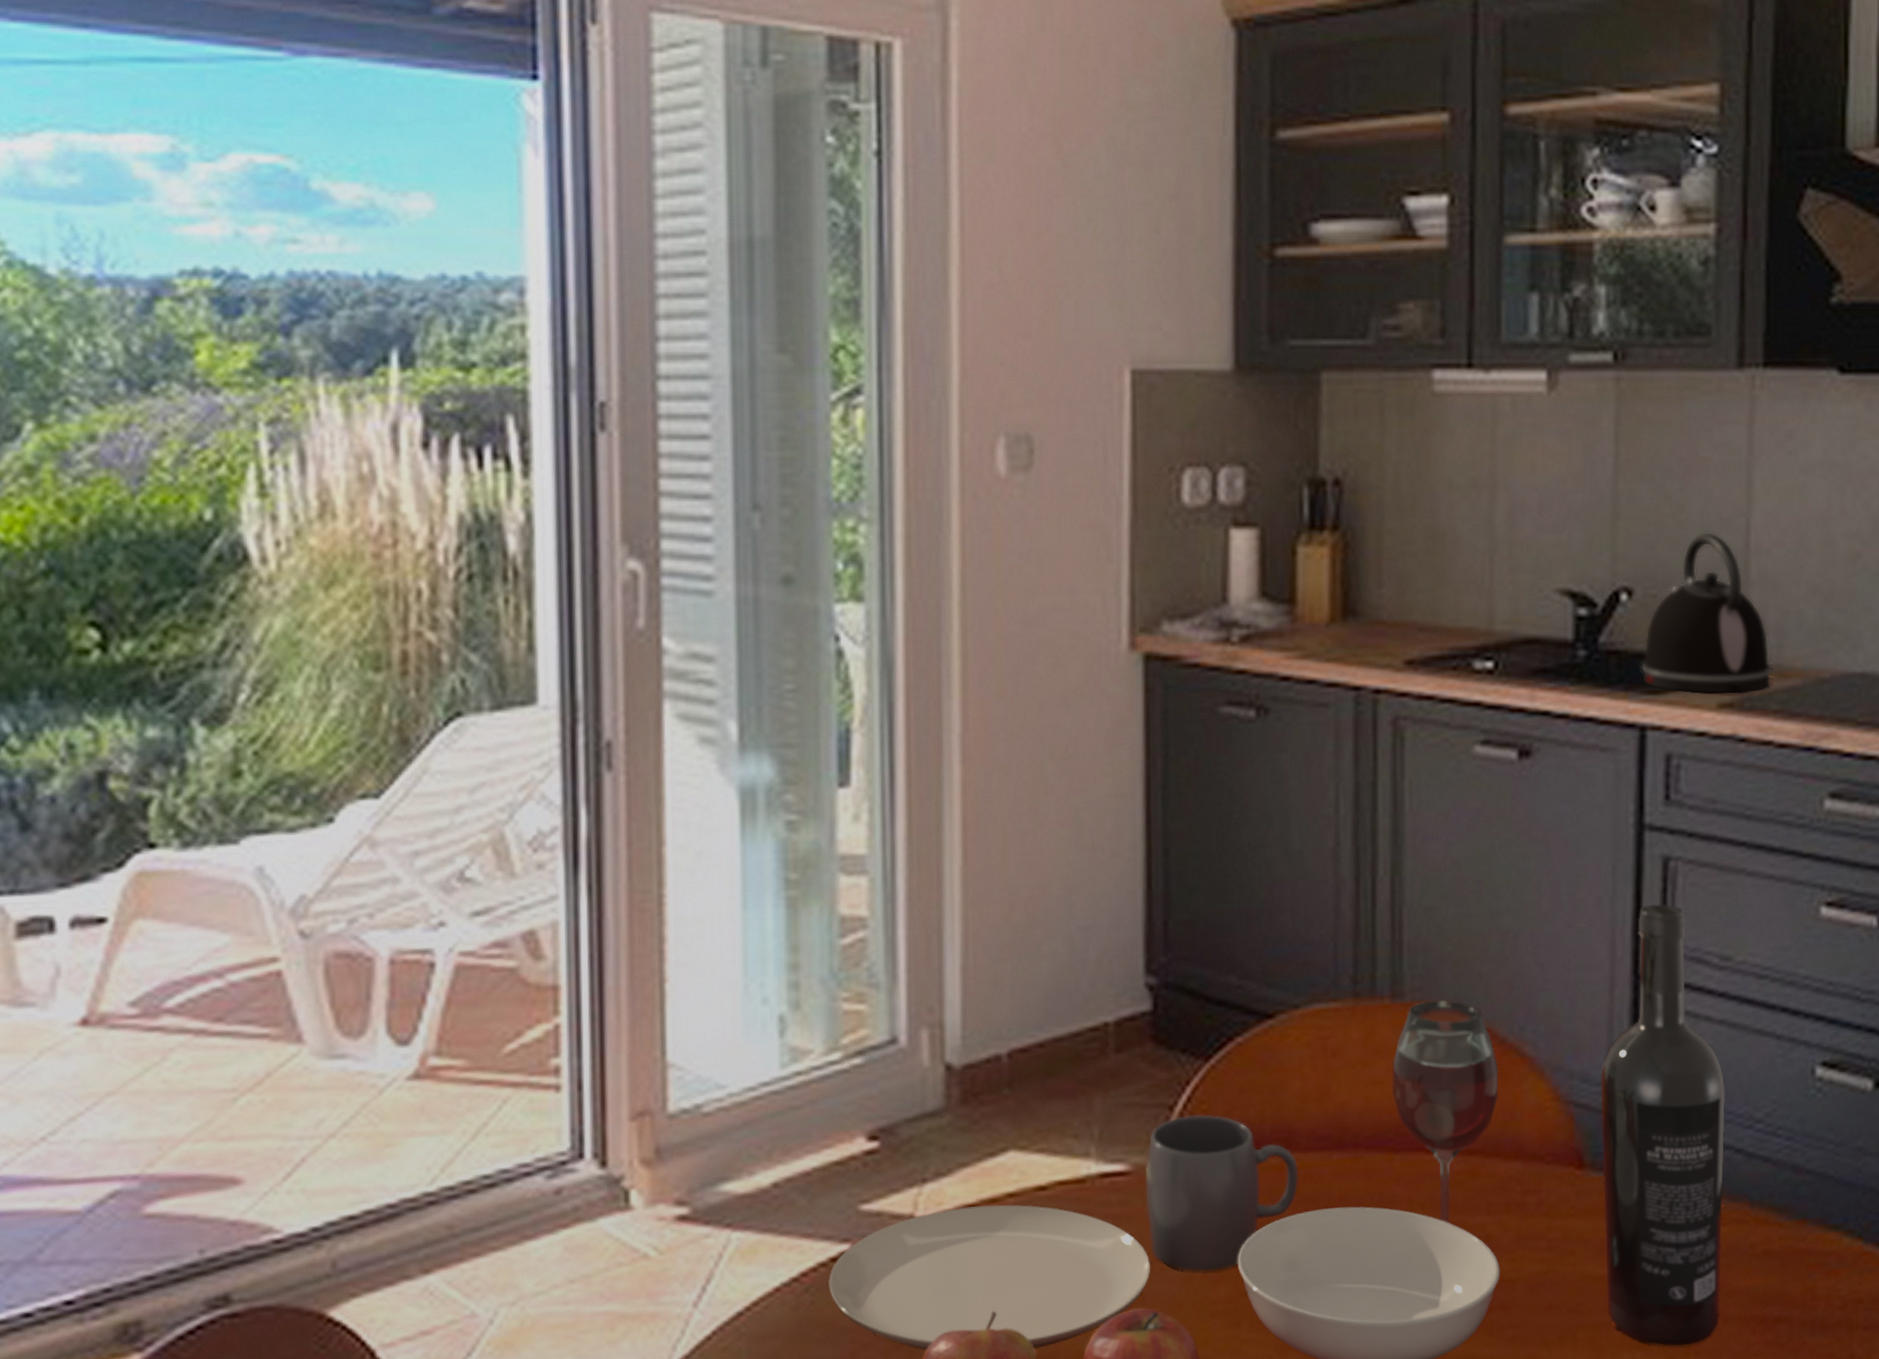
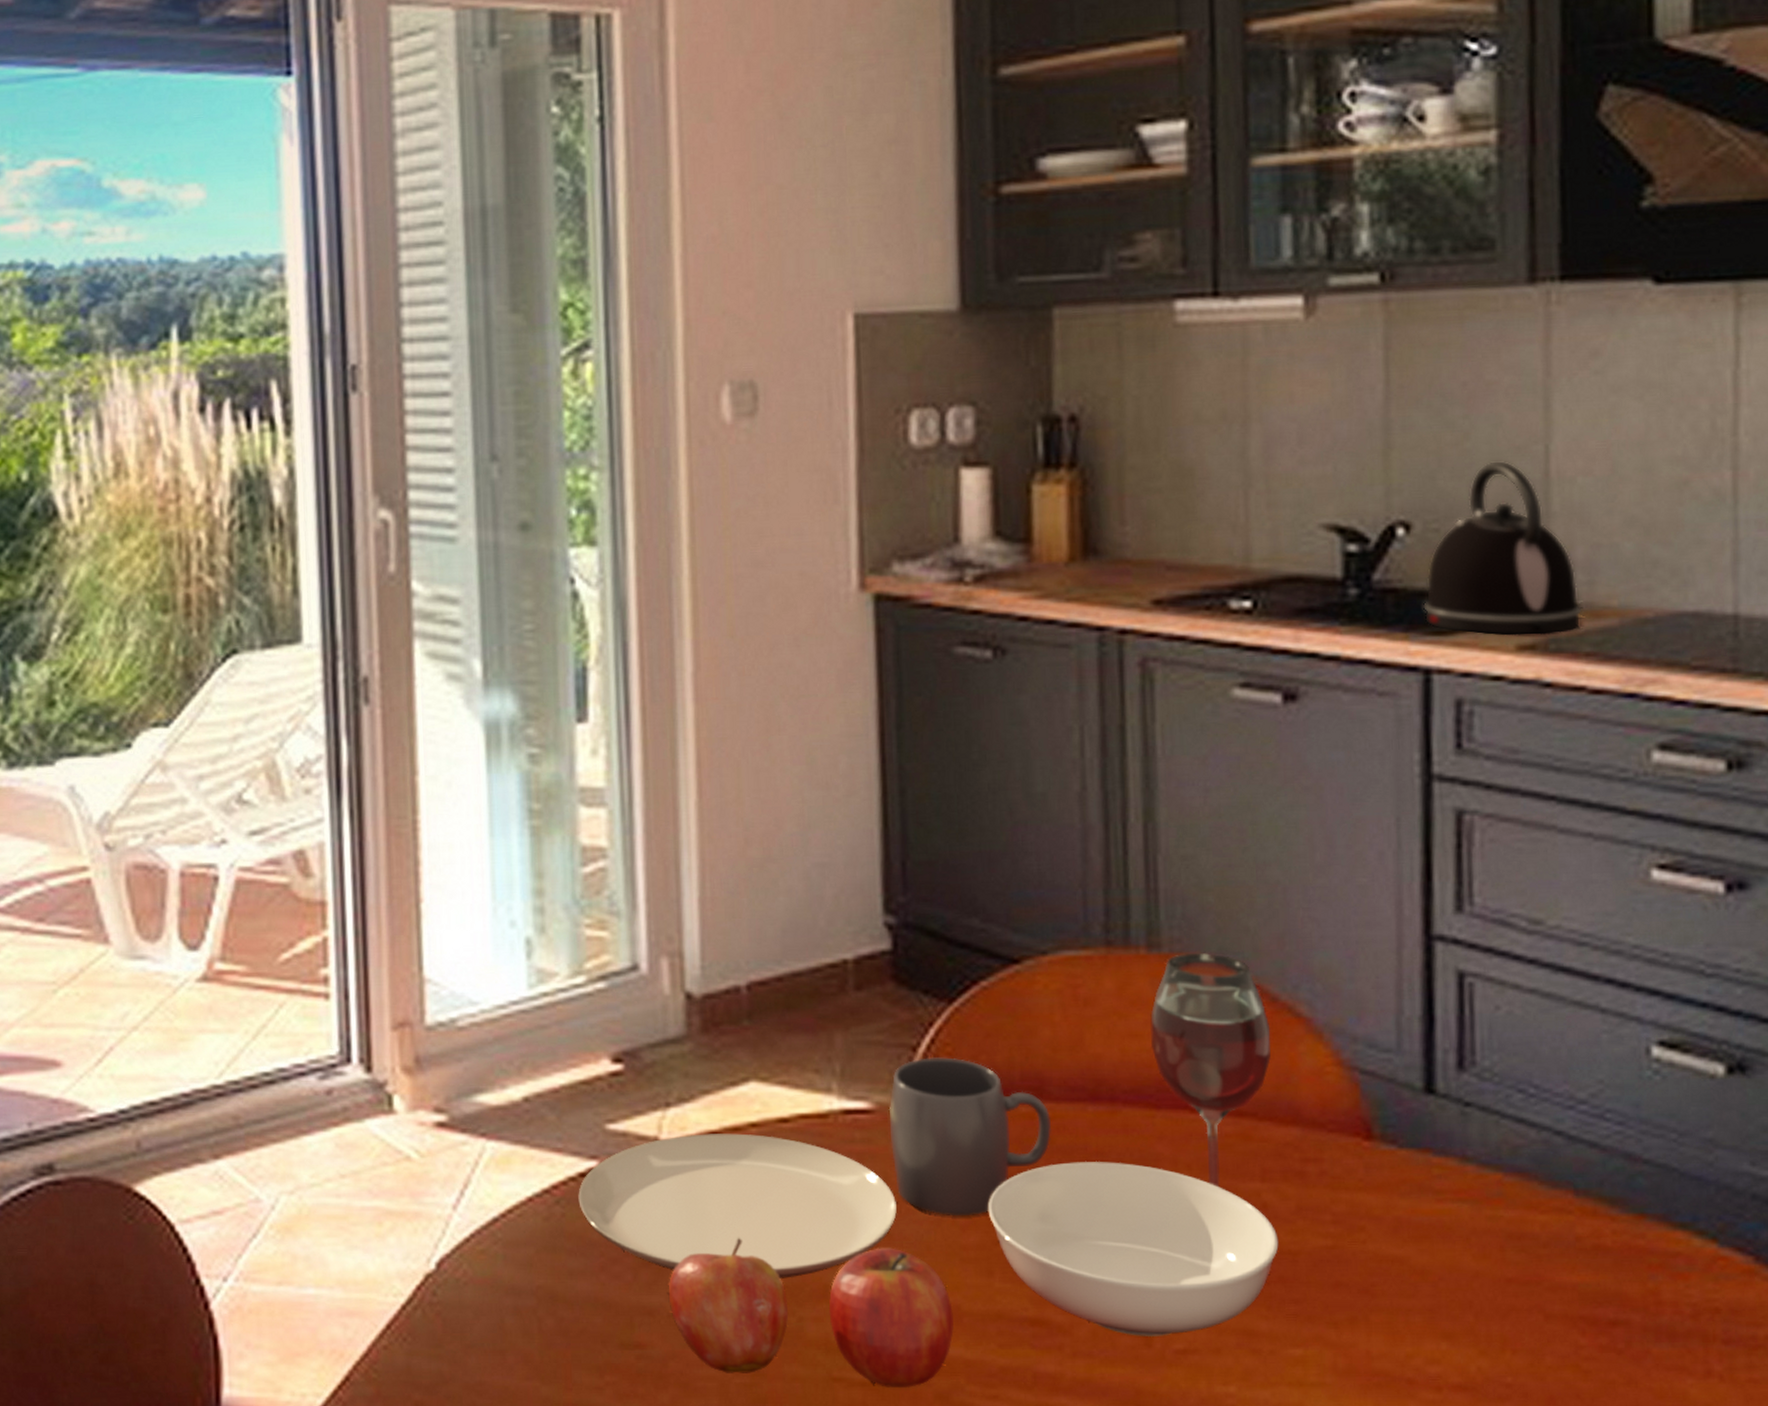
wine bottle: present [1600,904,1726,1347] -> none [1388,860,1542,1341]

